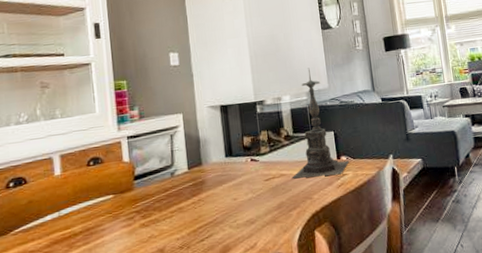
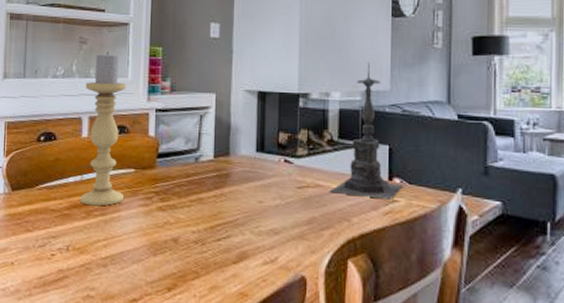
candle holder: none [52,91,105,239] -> present [80,51,127,206]

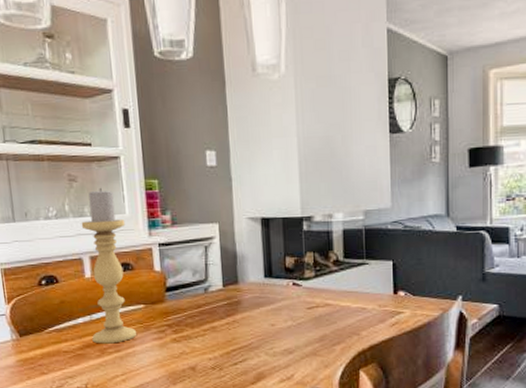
candle holder: present [329,62,403,200] -> none [338,181,407,312]

